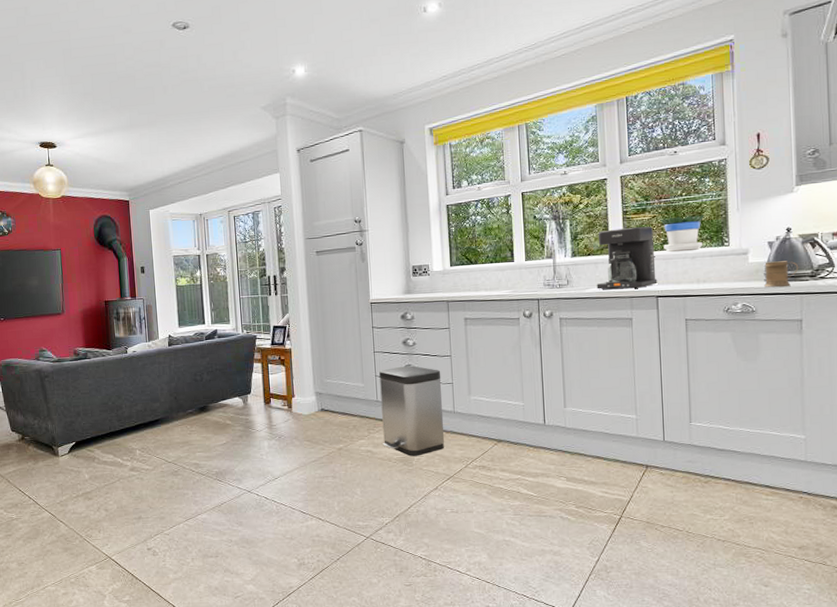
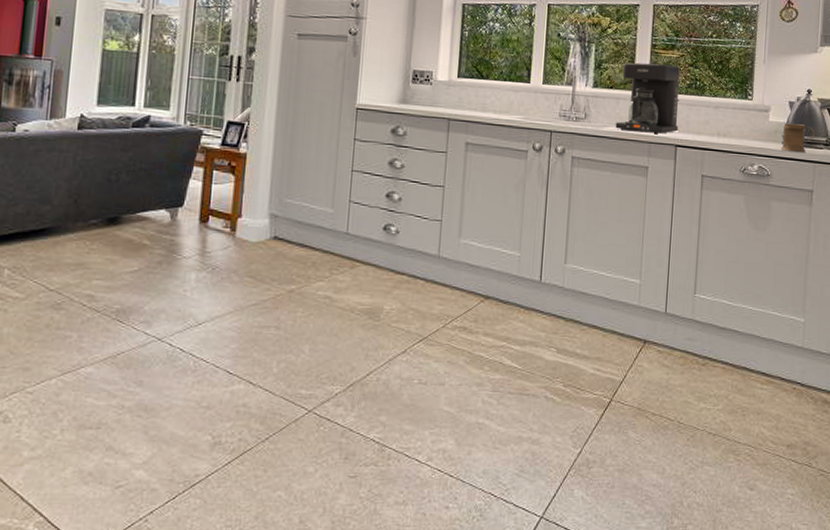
pedal bin: present [379,365,445,456] -> none [346,192,430,309]
flowerpot: present [660,214,705,253] -> none [688,59,732,101]

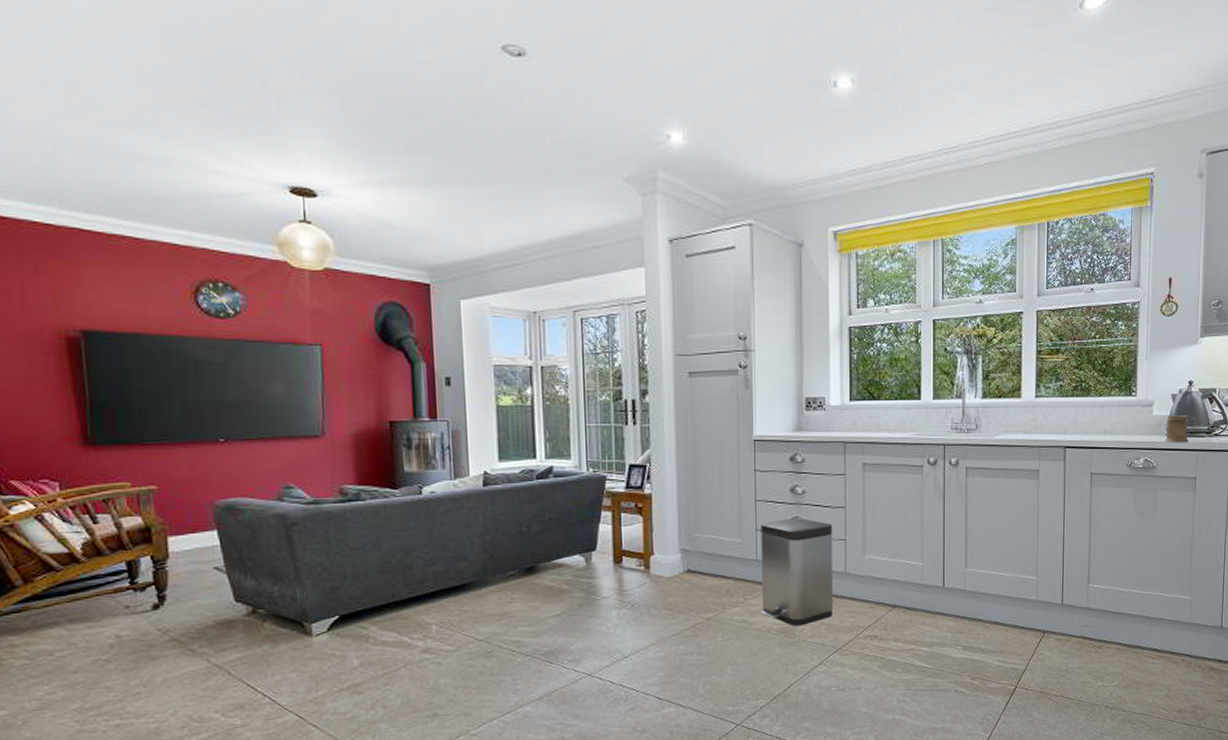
pedal bin: none [346,192,430,309] -> present [761,518,834,626]
coffee maker: present [615,62,680,134] -> none [1006,368,1066,437]

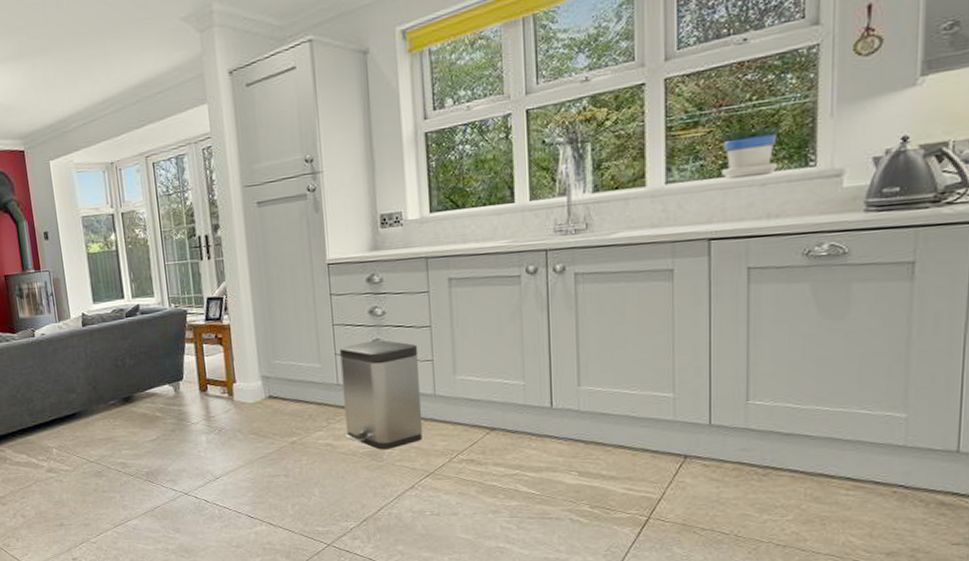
flowerpot: none [1073,360,1115,400] -> present [718,125,783,180]
mug: present [1165,415,1197,443] -> none [863,182,916,221]

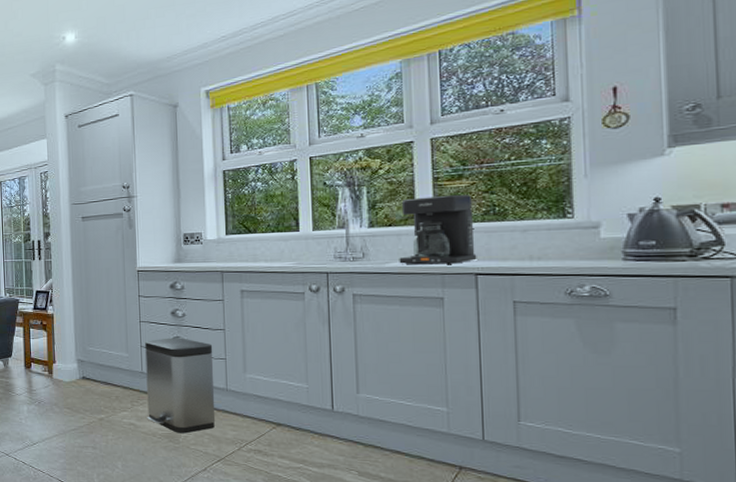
coffee maker: none [626,144,711,234] -> present [399,194,477,265]
flowerpot: present [718,125,783,180] -> none [481,181,540,225]

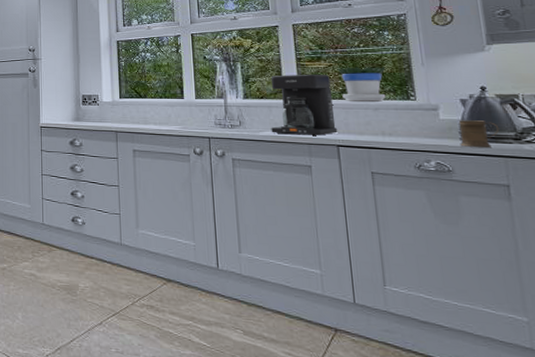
pedal bin: present [145,338,216,434] -> none [46,191,111,286]
flowerpot: none [481,181,540,225] -> present [337,67,387,103]
mug: none [622,237,672,269] -> present [458,120,500,149]

